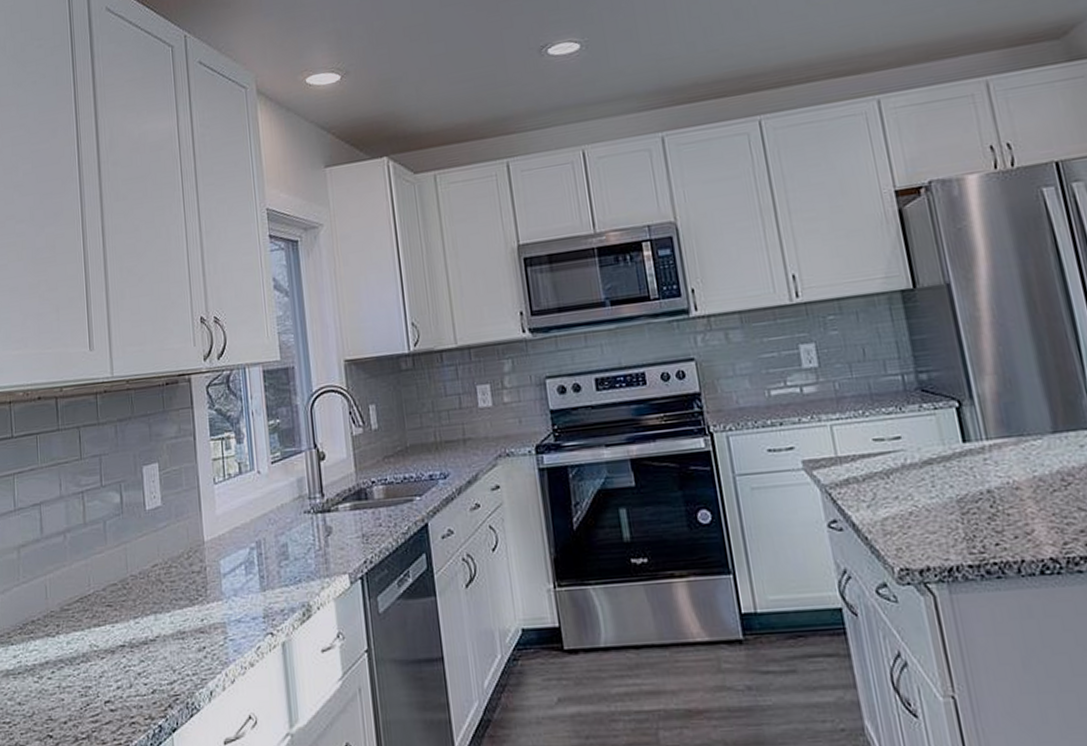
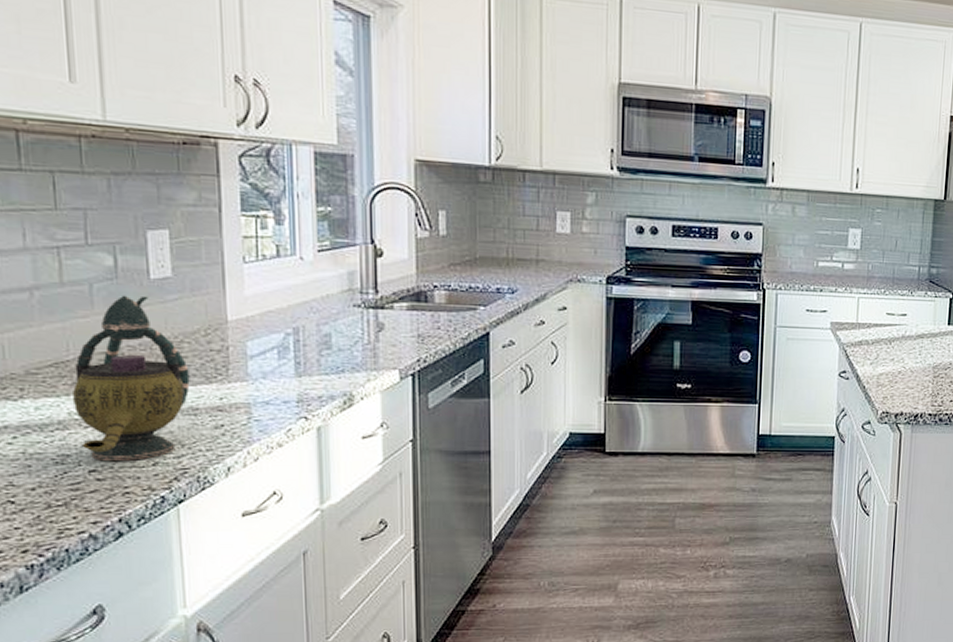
teapot: none [92,526,178,691] -> present [72,295,190,460]

